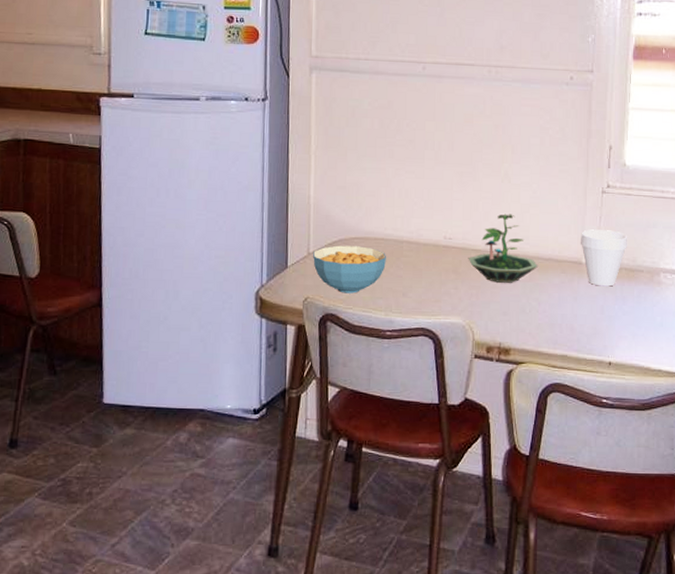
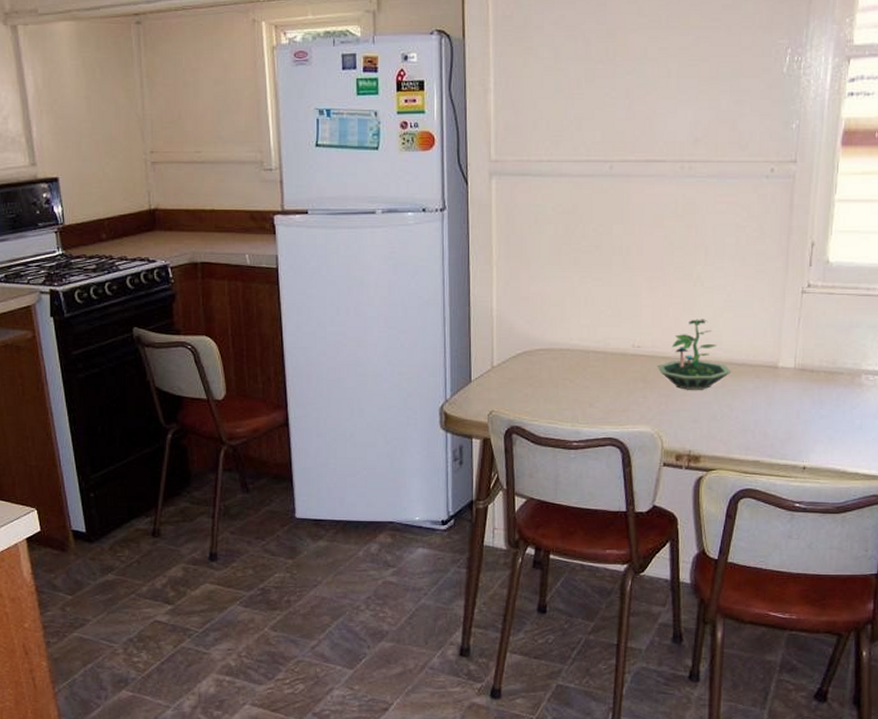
cereal bowl: present [313,245,386,294] -> none [497,358,572,406]
cup: present [580,229,628,287] -> none [776,332,829,390]

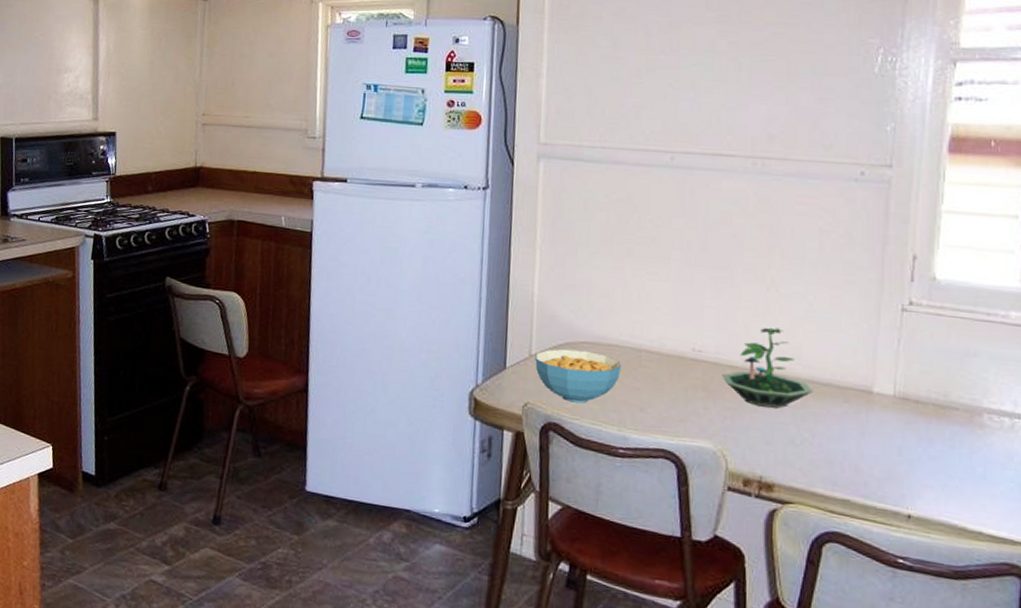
cereal bowl: none [497,358,572,406] -> present [535,349,621,404]

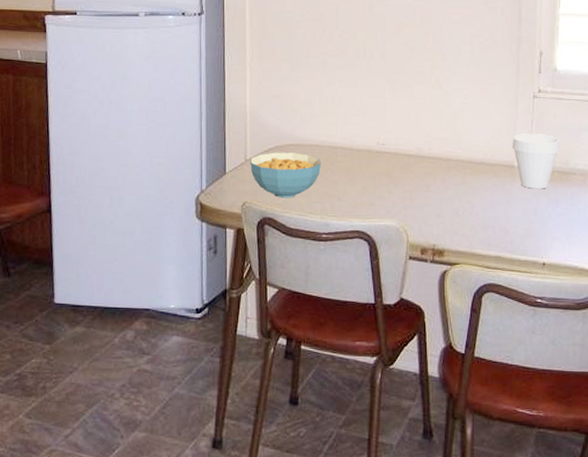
terrarium: present [722,327,814,409] -> none [401,119,471,187]
cup: none [870,353,938,424] -> present [512,133,560,189]

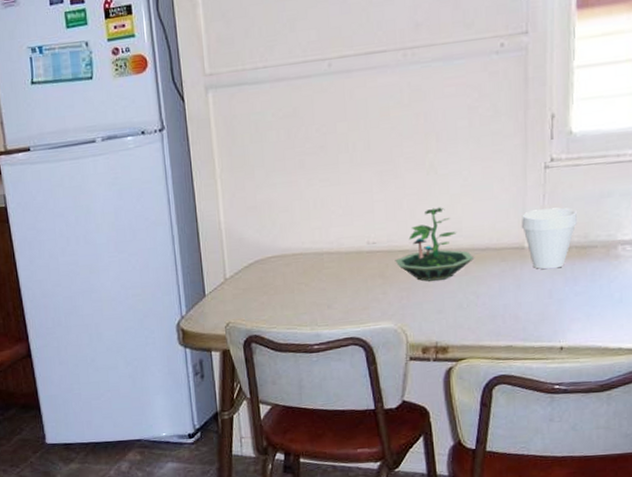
cereal bowl: present [250,152,321,198] -> none [230,264,307,314]
terrarium: none [401,119,471,187] -> present [395,207,475,282]

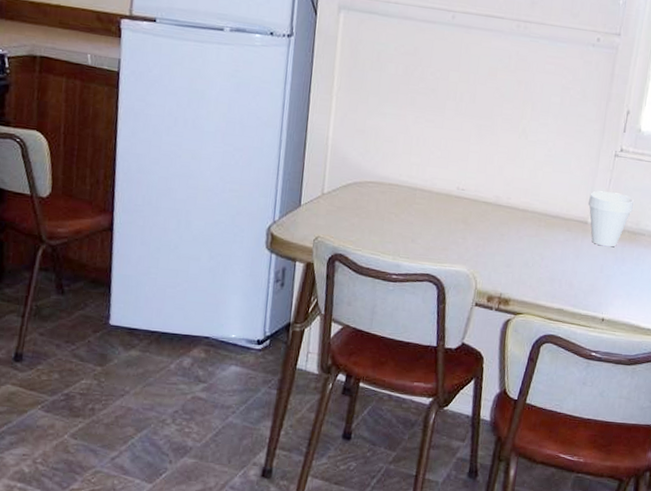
terrarium: present [395,207,475,282] -> none [478,169,546,237]

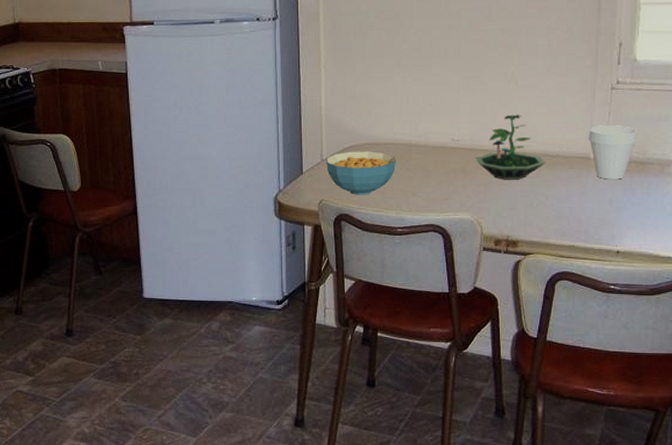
cereal bowl: none [326,188,399,236] -> present [326,151,396,195]
terrarium: none [478,169,546,237] -> present [475,114,546,180]

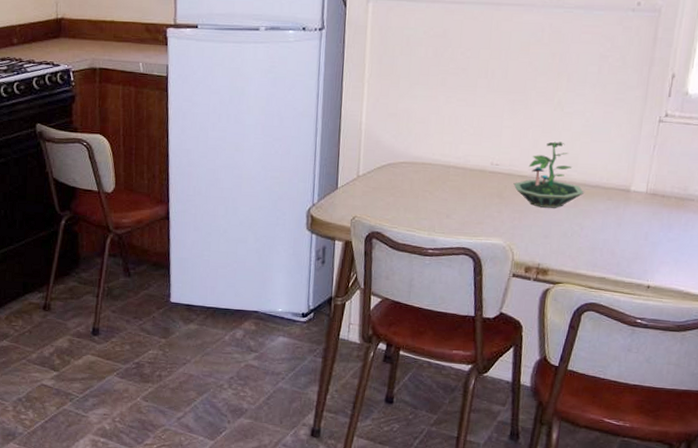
cereal bowl: present [326,151,396,195] -> none [362,169,433,214]
cup: present [588,125,638,180] -> none [630,158,682,214]

